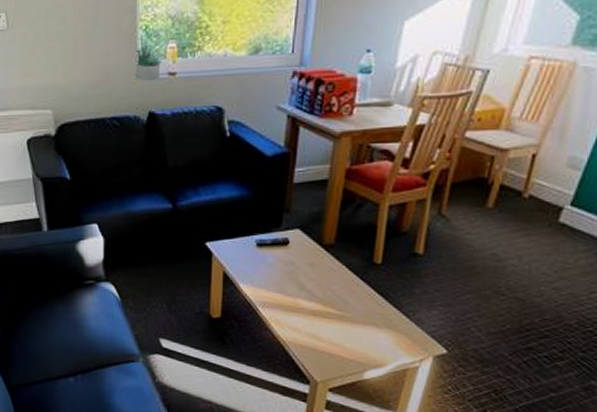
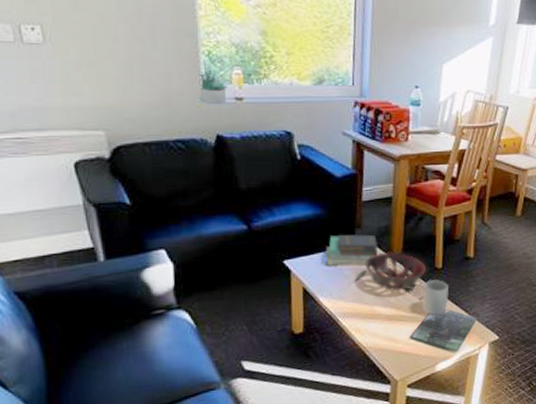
books: none [249,218,307,254] -> present [325,234,378,267]
decorative bowl: none [290,241,363,286] -> present [364,252,427,291]
magazine: none [336,311,421,362] -> present [410,309,477,352]
mug: none [353,276,388,318] -> present [422,280,449,316]

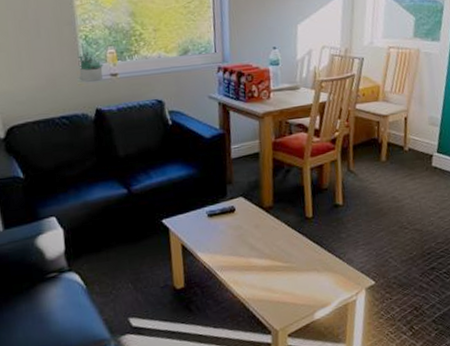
books: present [325,234,378,267] -> none [200,190,250,222]
decorative bowl: present [364,252,427,291] -> none [238,204,298,243]
magazine: present [410,309,477,352] -> none [287,257,352,300]
mug: present [422,280,449,316] -> none [296,228,322,265]

